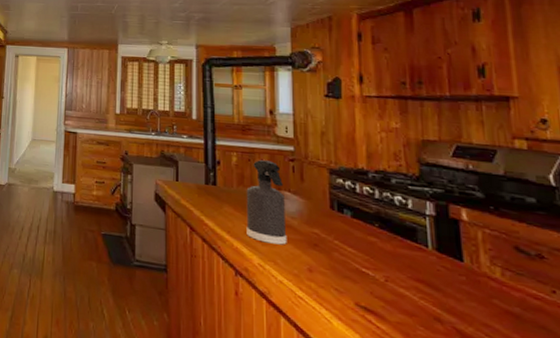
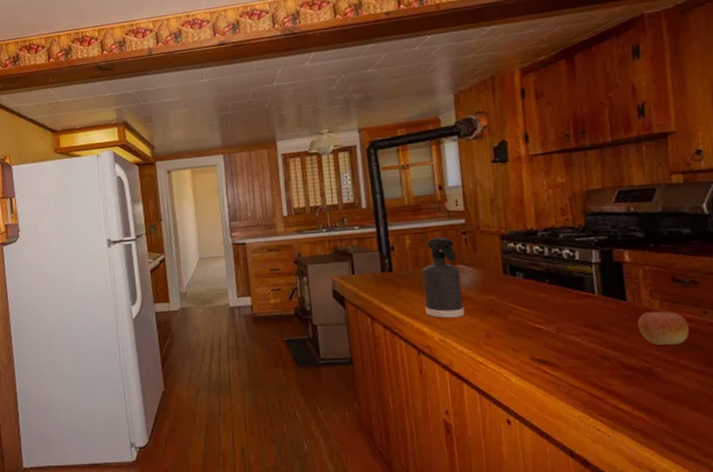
apple: none [475,278,535,322] -> present [637,310,689,345]

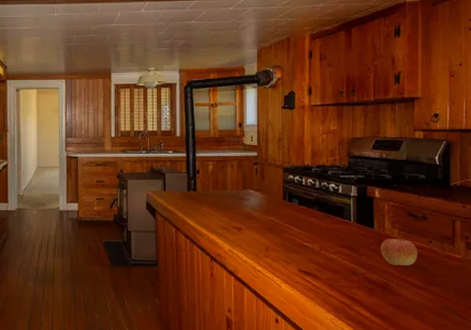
spray bottle: present [422,237,465,318] -> none [220,166,250,233]

